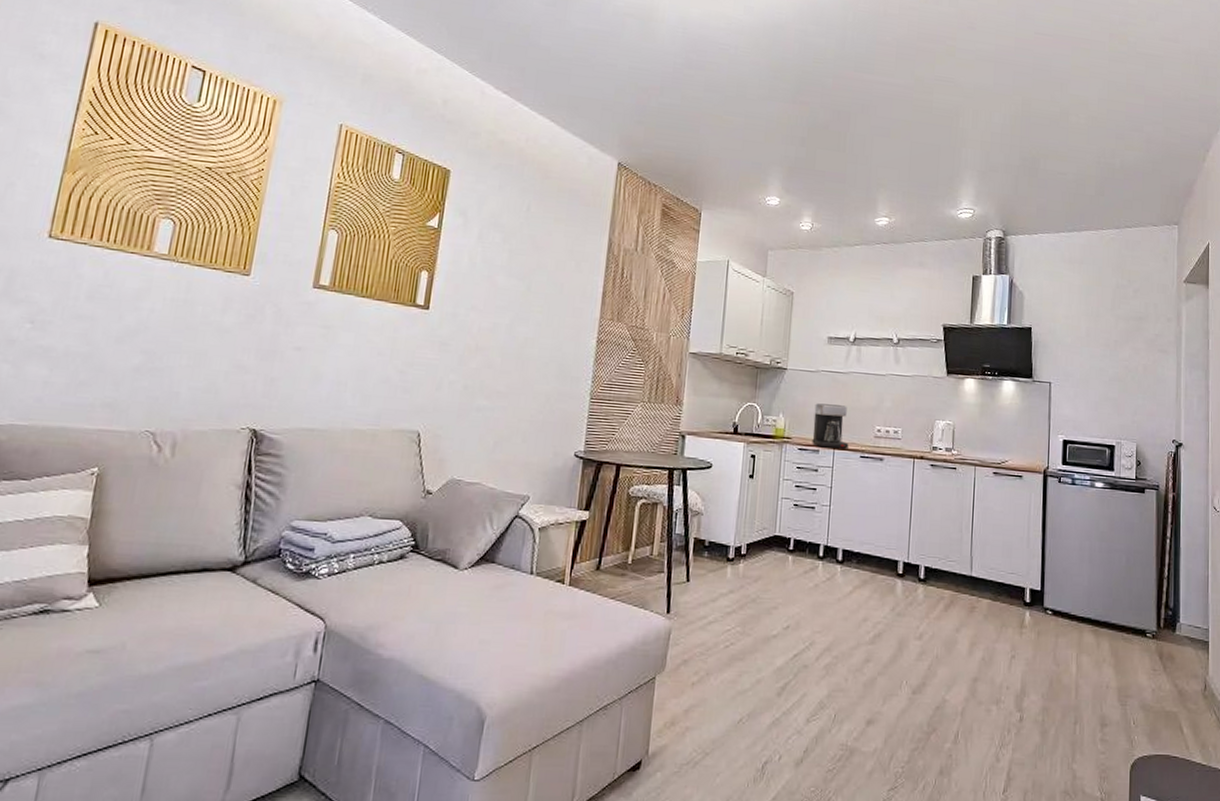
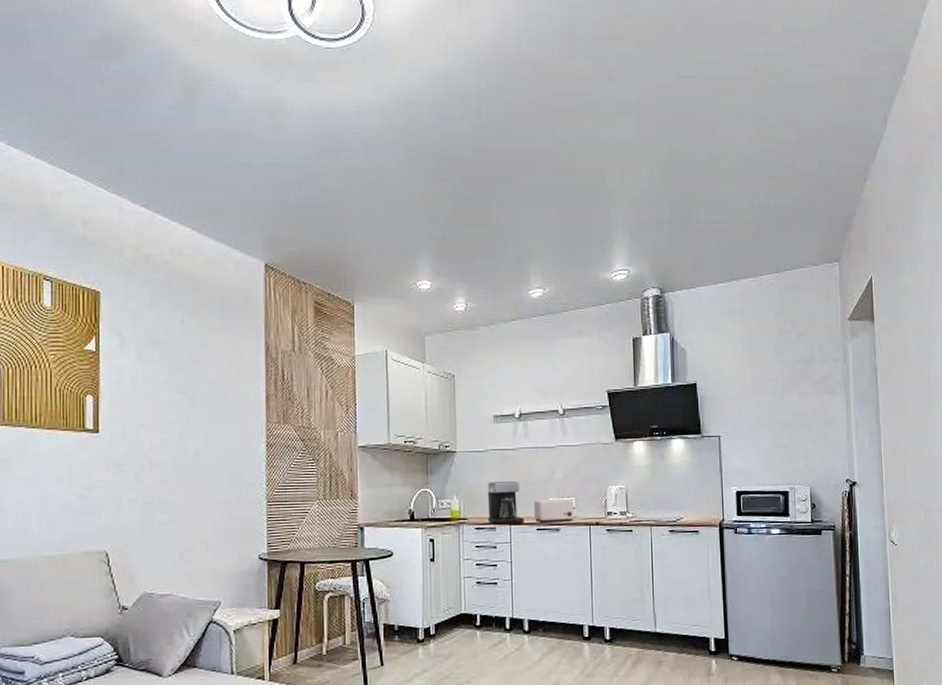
toaster: none [859,426,899,452] -> present [533,498,573,523]

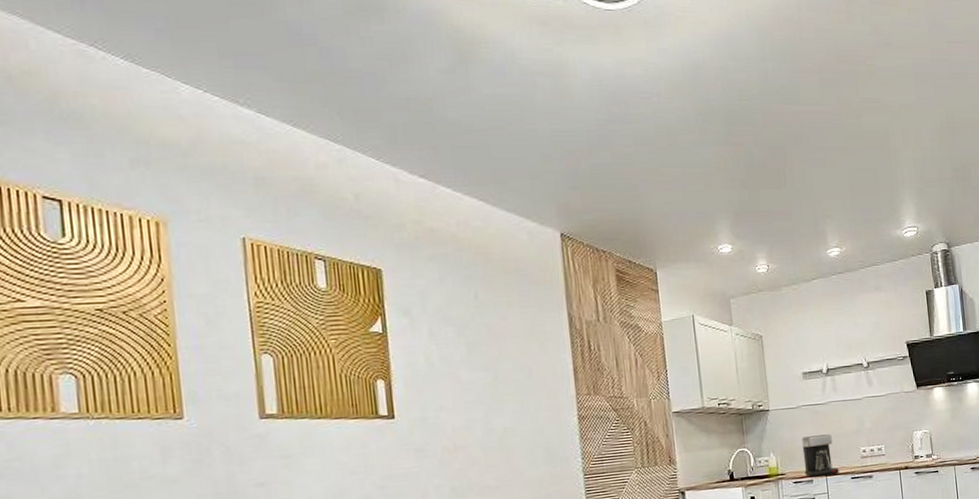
toaster: present [533,498,573,523] -> none [846,446,884,472]

